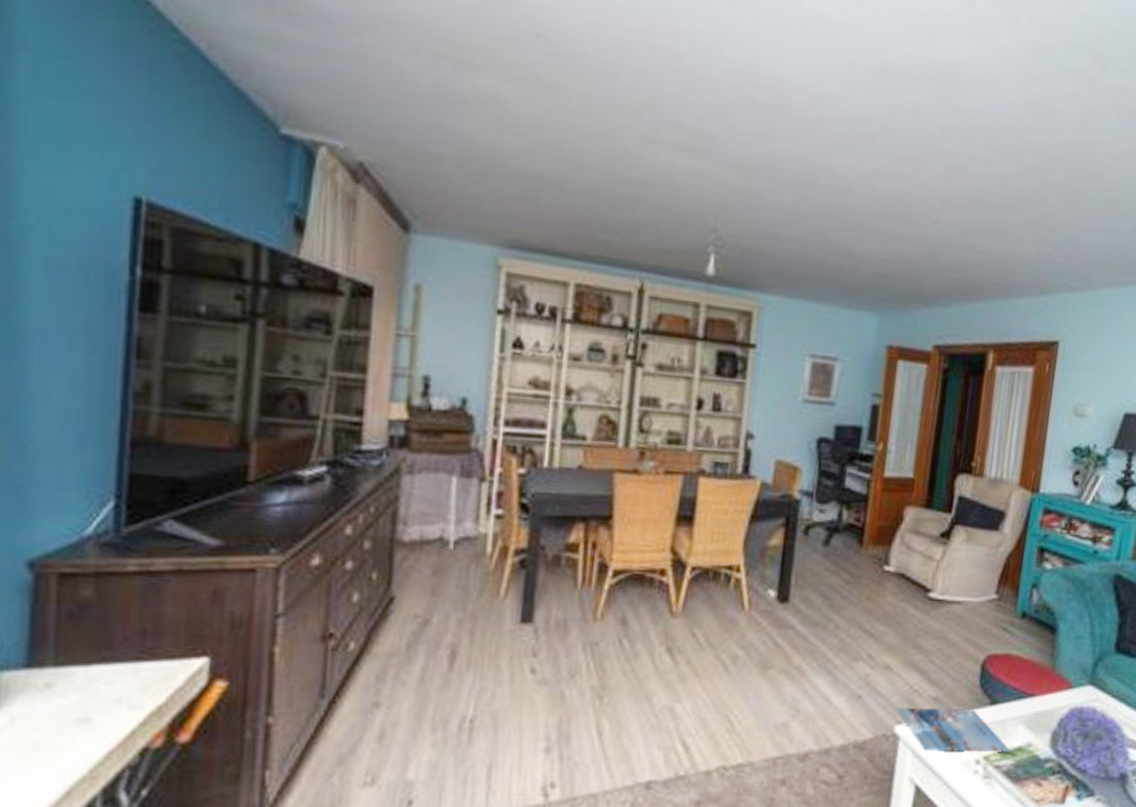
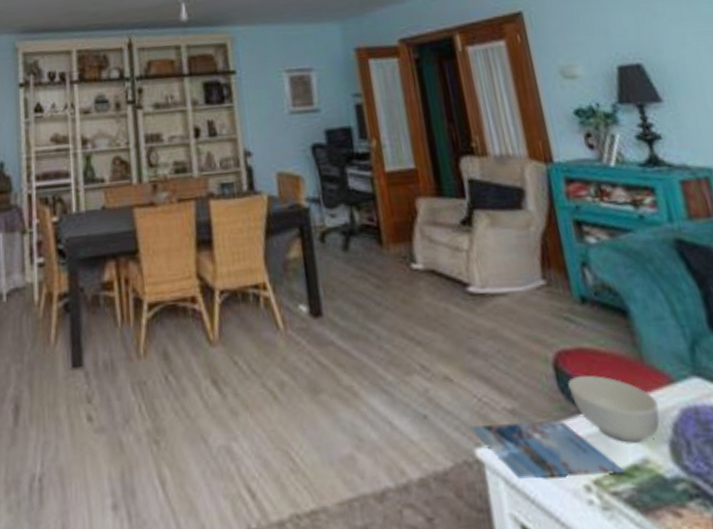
bowl: none [988,675,1054,731] -> present [567,374,661,443]

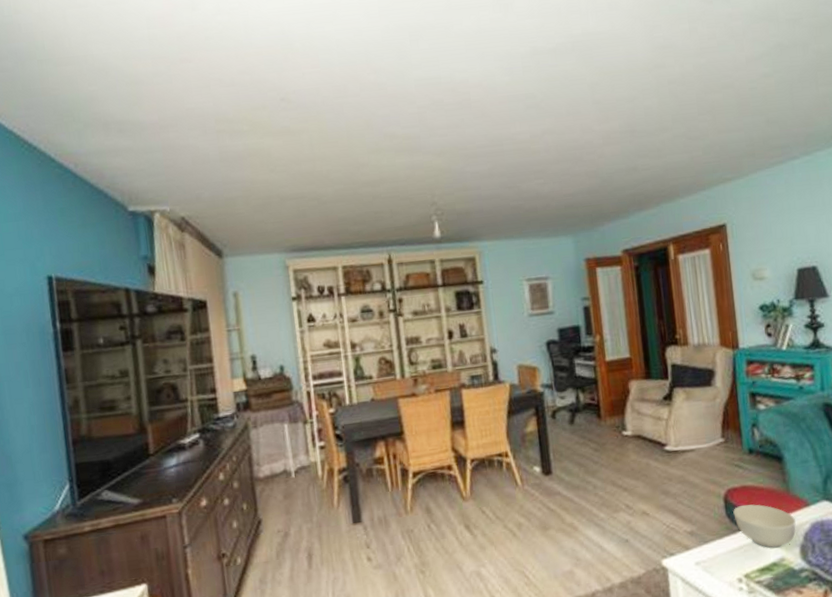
magazine: present [470,420,626,479] -> none [659,536,767,578]

